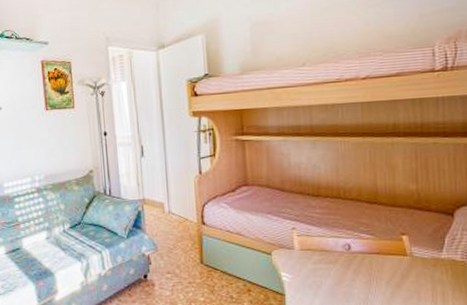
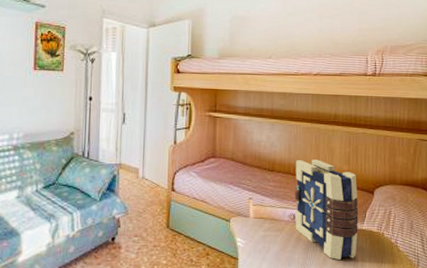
book: none [346,179,435,294] -> present [295,159,359,260]

